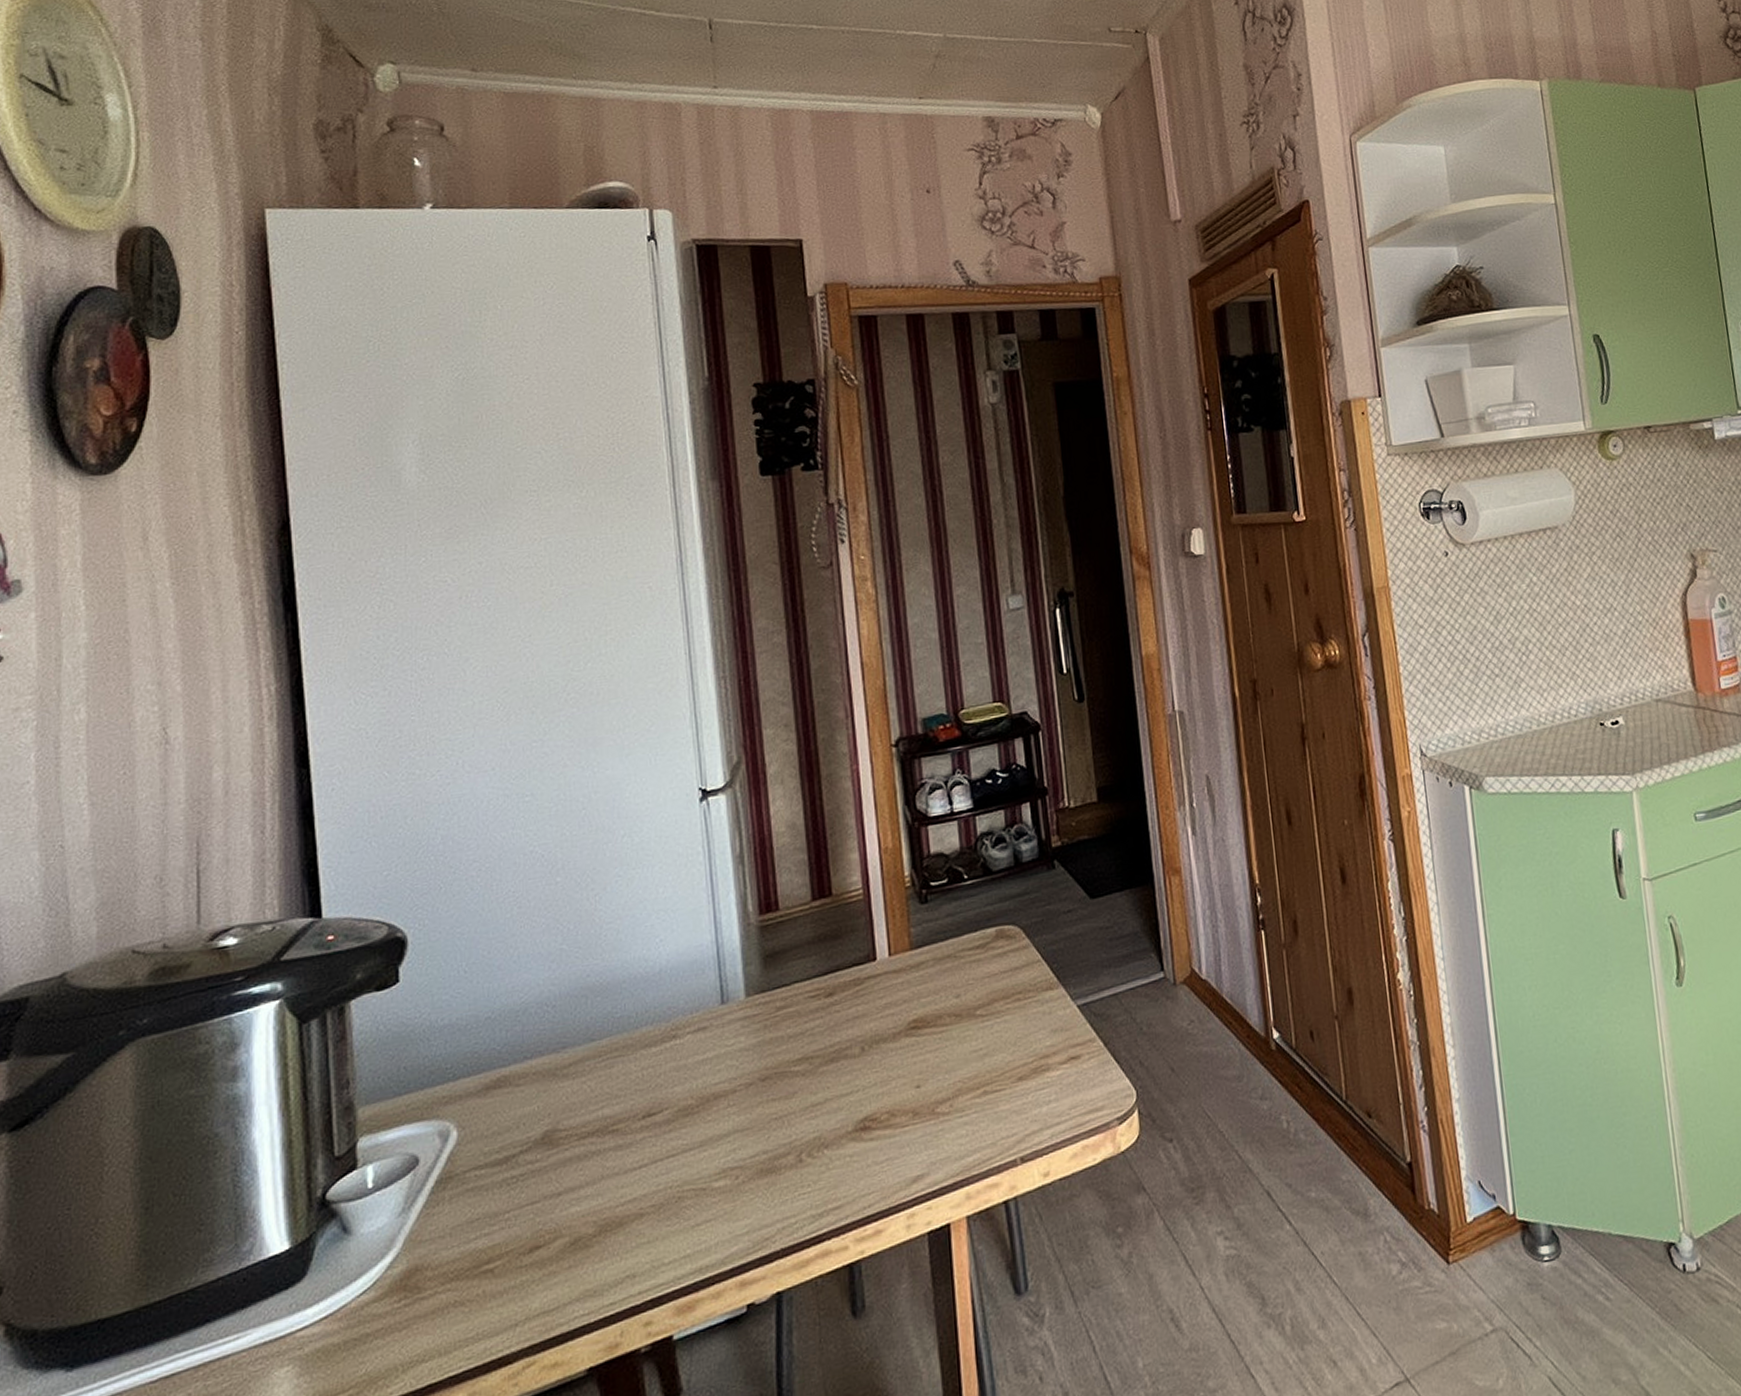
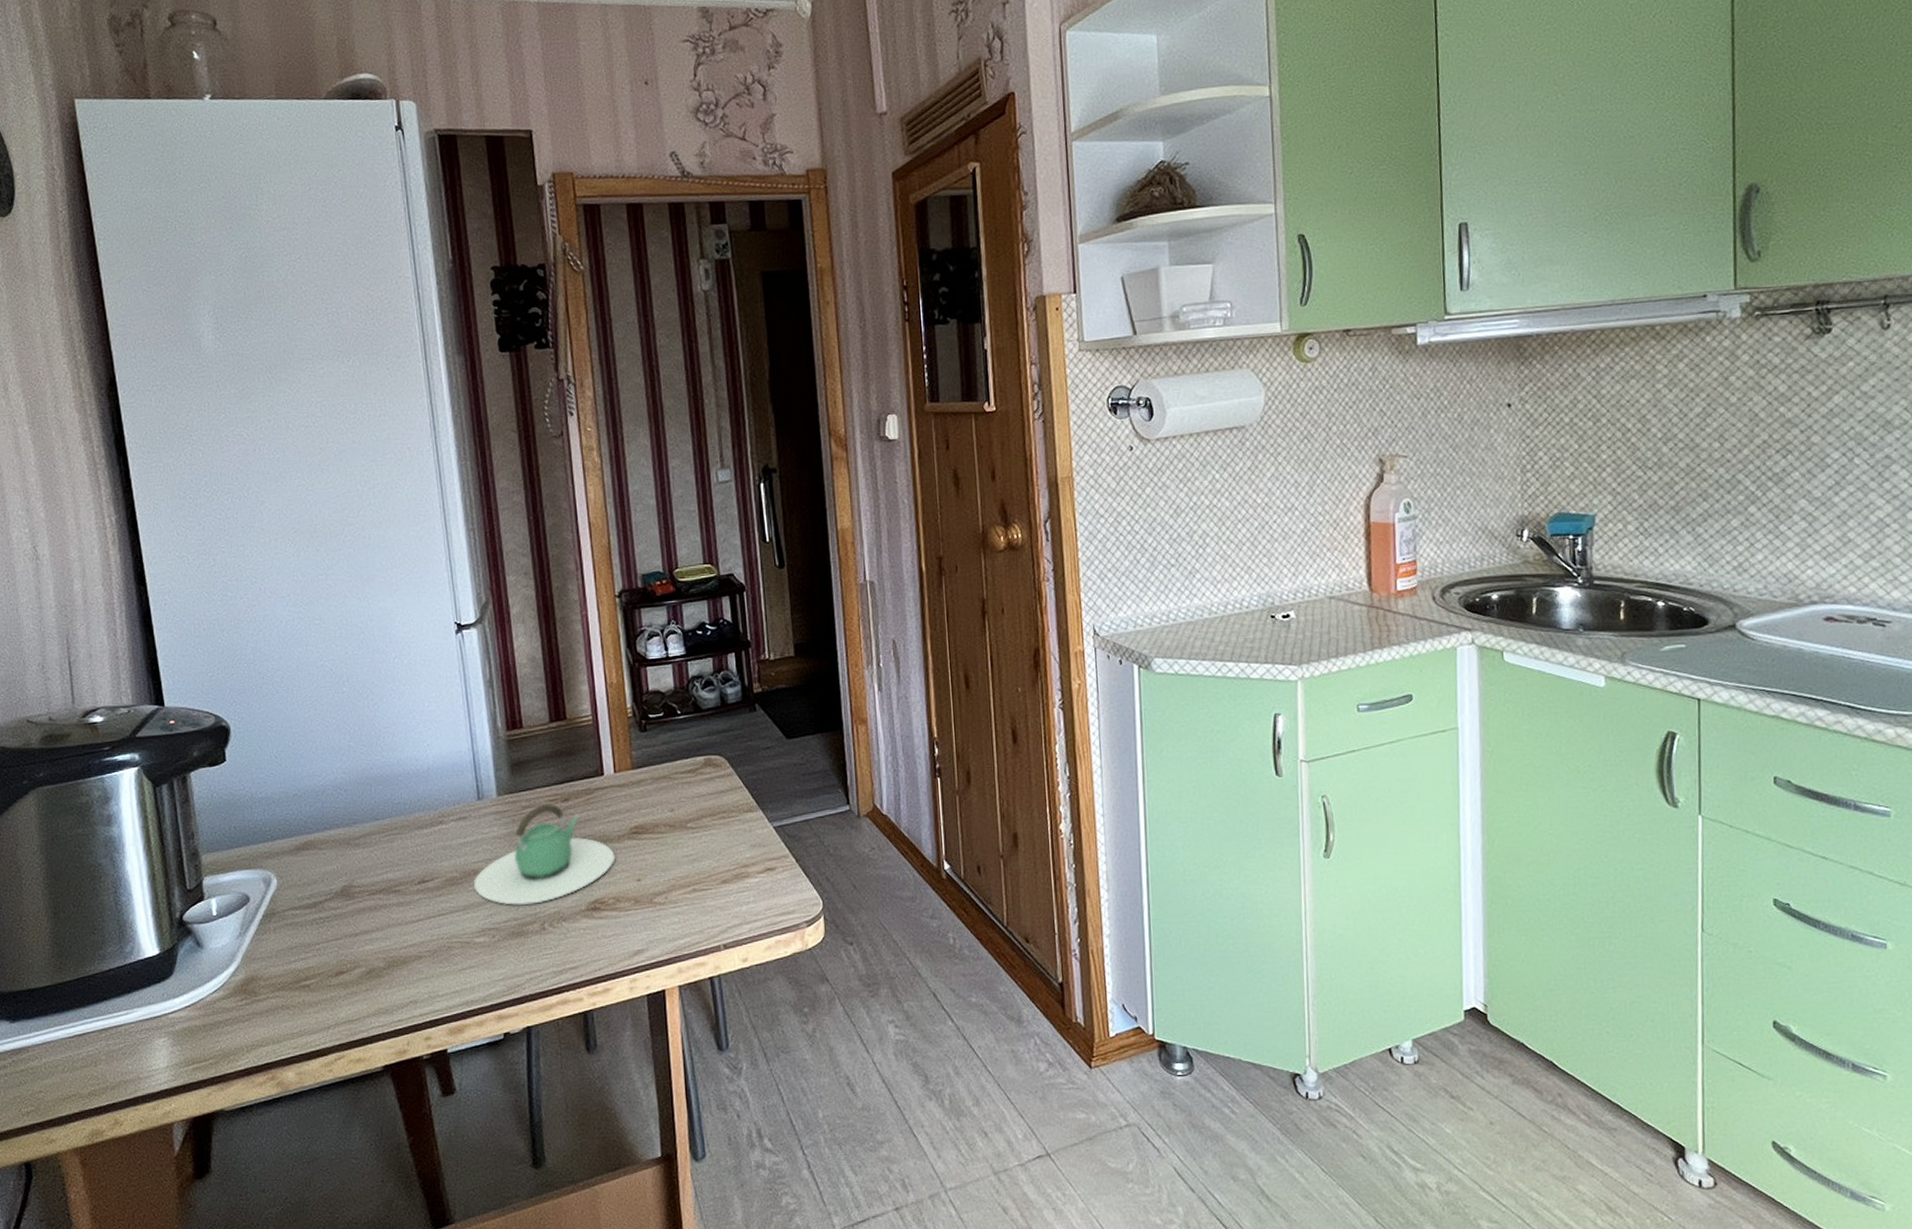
teapot: none [713,999,890,1135] -> present [473,803,616,906]

